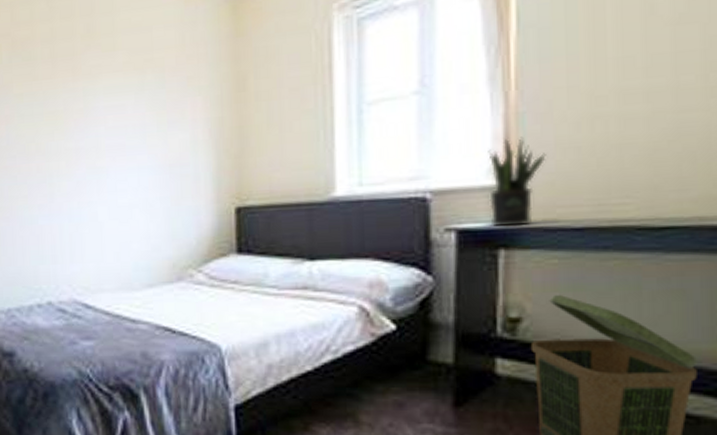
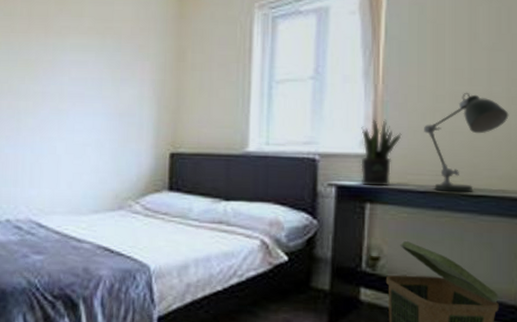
desk lamp: none [578,87,707,226] -> present [424,92,509,193]

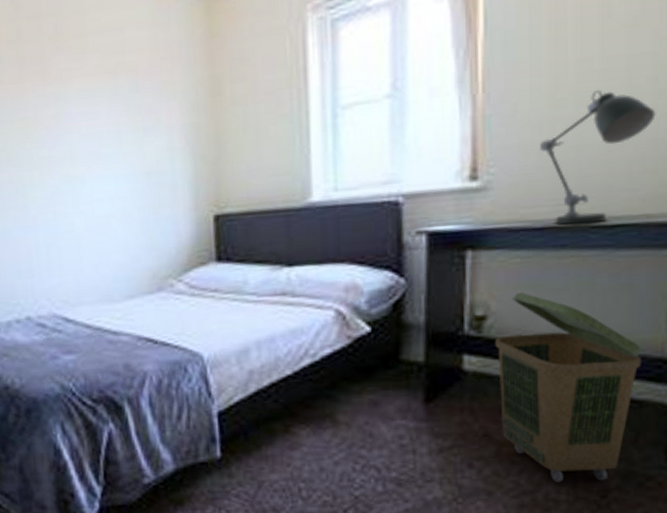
potted plant: present [361,119,402,186] -> none [456,139,511,228]

